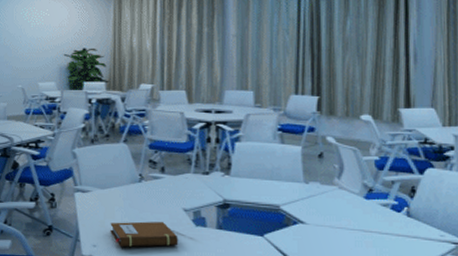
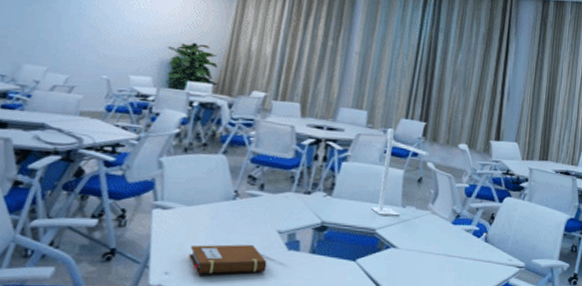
desk lamp: none [272,106,328,192] -> present [371,128,430,216]

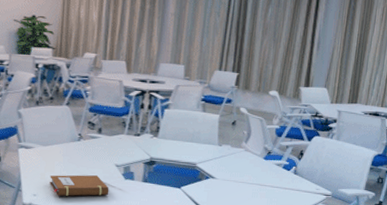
desk lamp: present [371,128,430,216] -> none [192,79,243,153]

